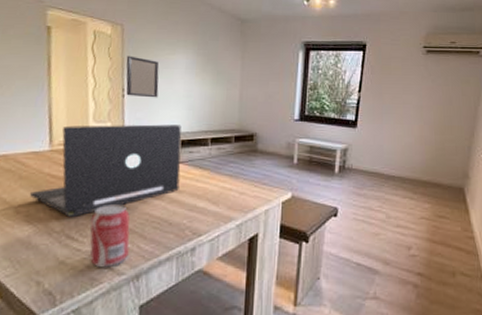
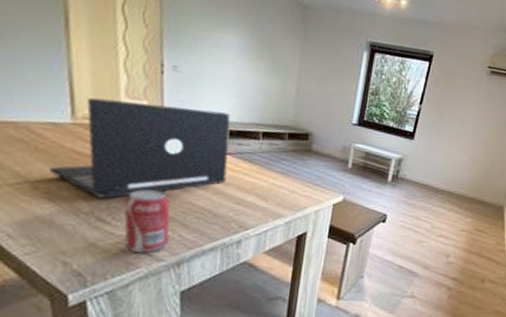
home mirror: present [125,55,160,98] -> none [165,25,206,80]

